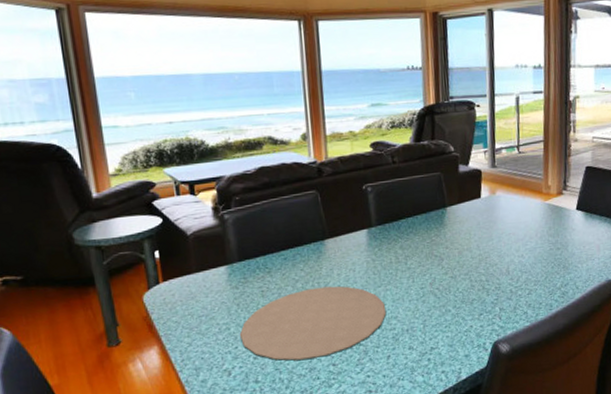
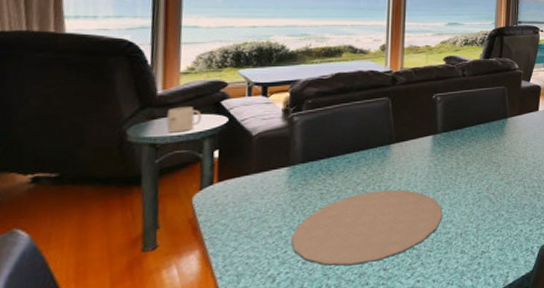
mug: none [105,208,138,235] -> present [166,107,202,133]

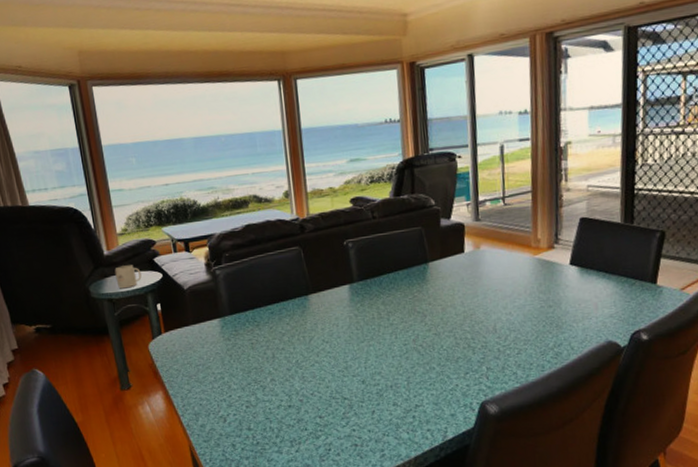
placemat: present [292,189,443,266] -> none [233,340,370,412]

